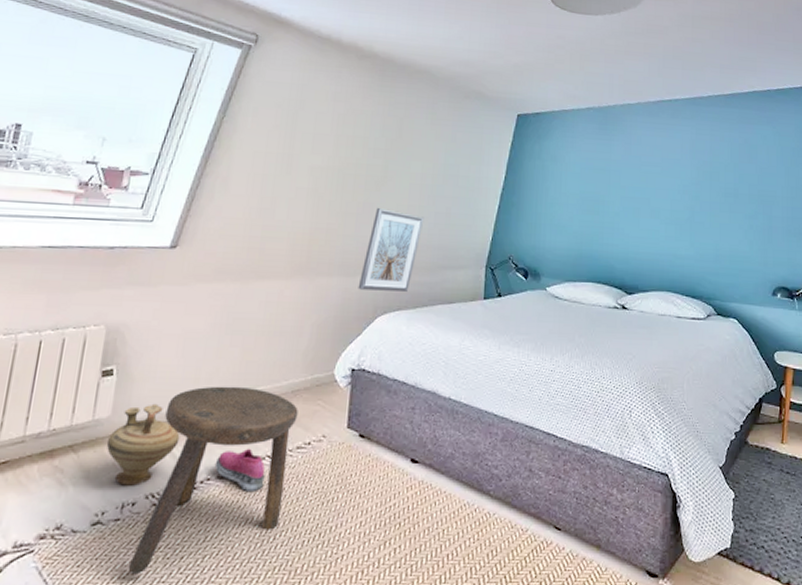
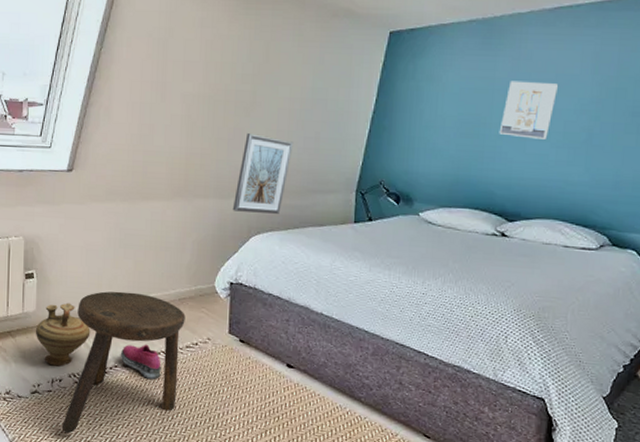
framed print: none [616,162,665,217] -> present [499,80,559,139]

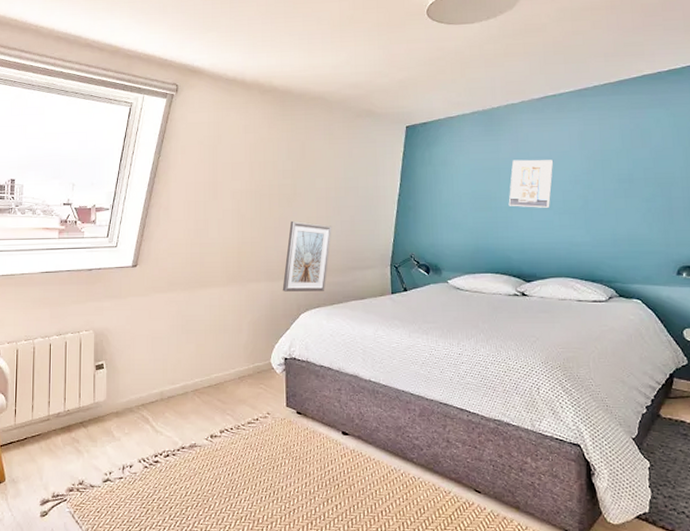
ceramic jug: present [35,302,91,367] -> none [106,389,158,453]
stool: present [61,291,185,434] -> none [133,375,246,520]
shoe: present [120,344,161,380] -> none [186,423,226,459]

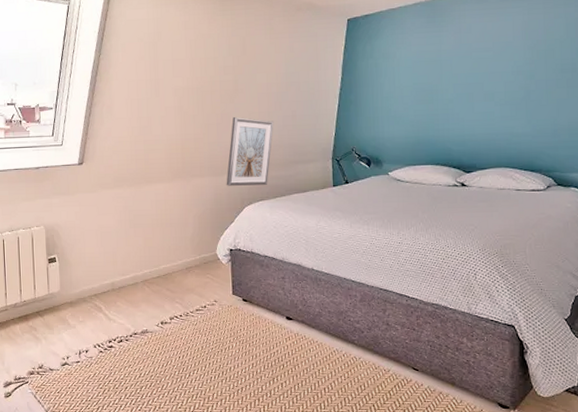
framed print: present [508,159,554,208] -> none [450,50,497,100]

